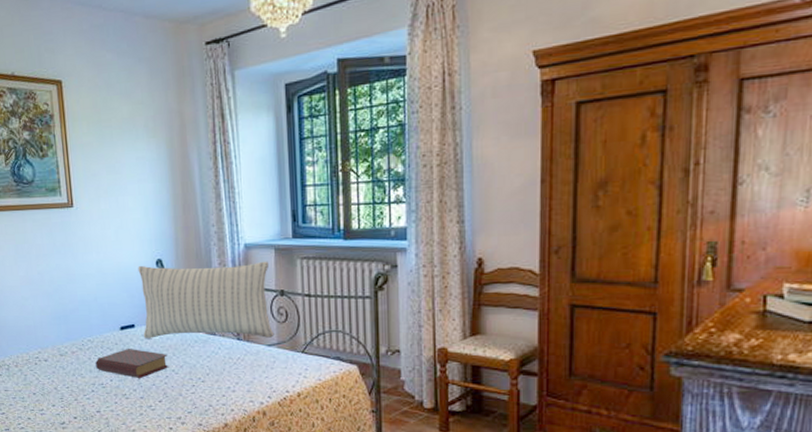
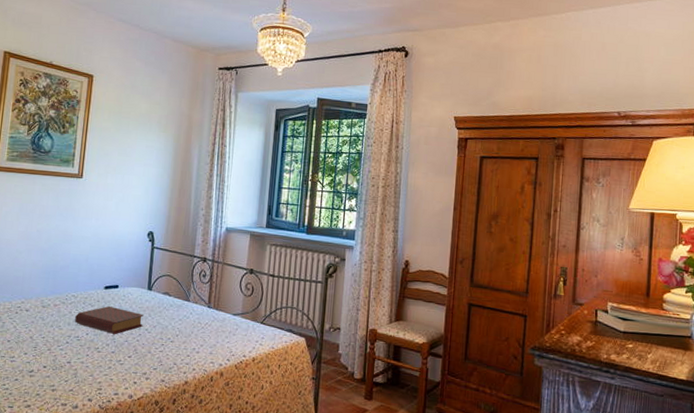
pillow: present [138,261,275,338] -> none [125,235,244,308]

